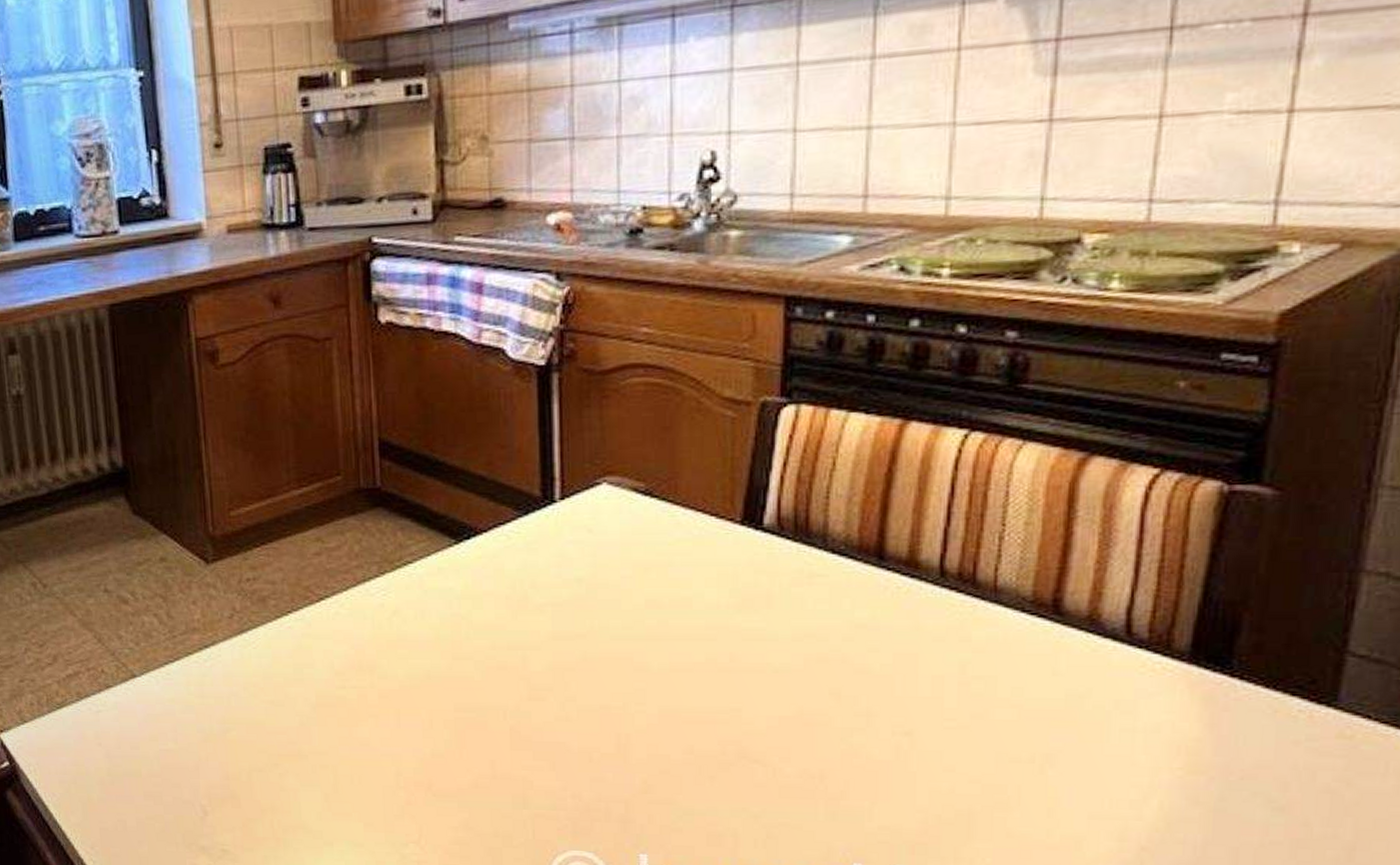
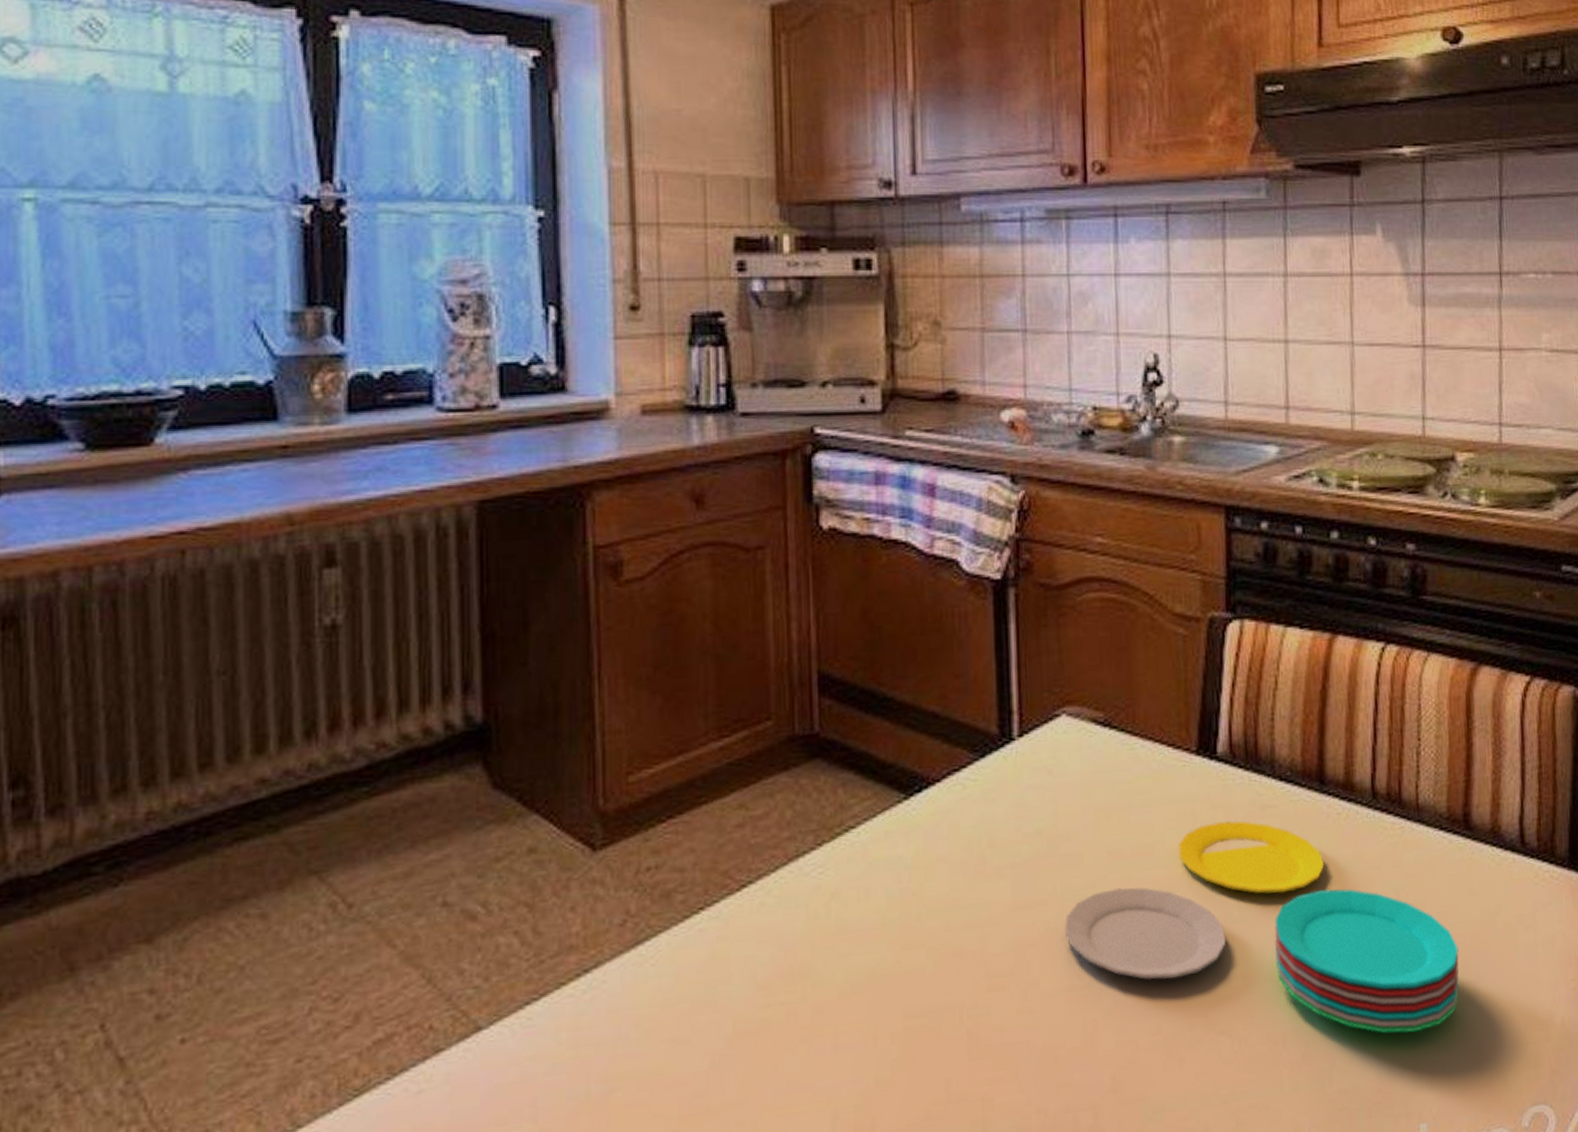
plate: none [601,585,1033,790] -> present [1065,821,1460,1034]

